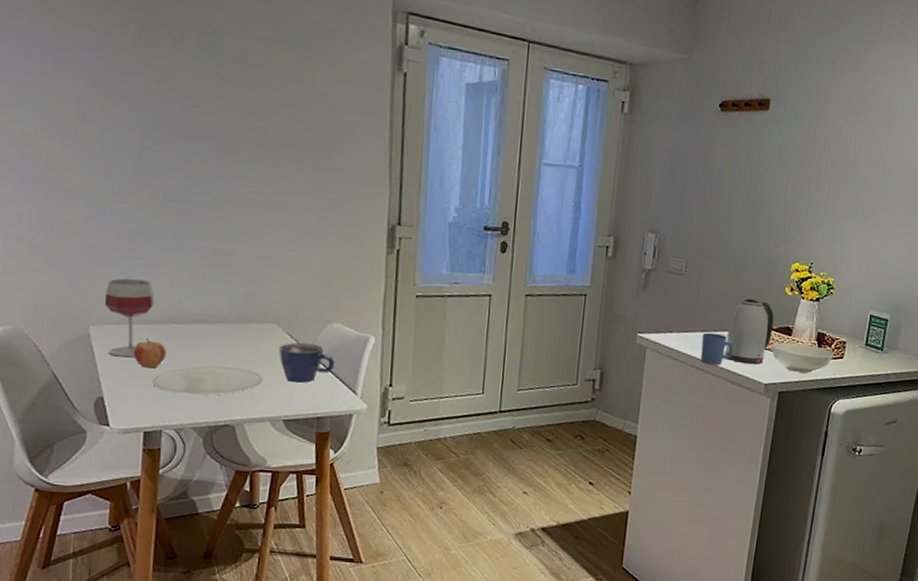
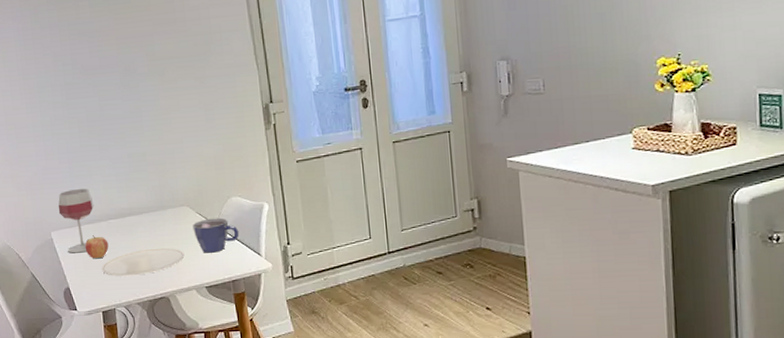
mug: present [700,332,734,366] -> none [573,143,610,177]
kettle: present [725,298,774,364] -> none [600,102,650,169]
bowl: present [770,342,834,373] -> none [650,137,725,168]

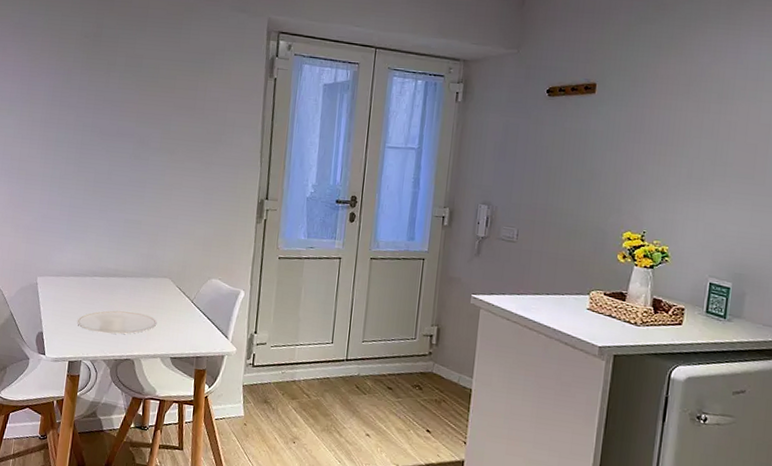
wineglass: present [58,188,94,253] -> none [48,241,84,302]
fruit: present [84,235,109,259] -> none [65,288,89,311]
cup: present [192,217,240,253] -> none [170,294,213,327]

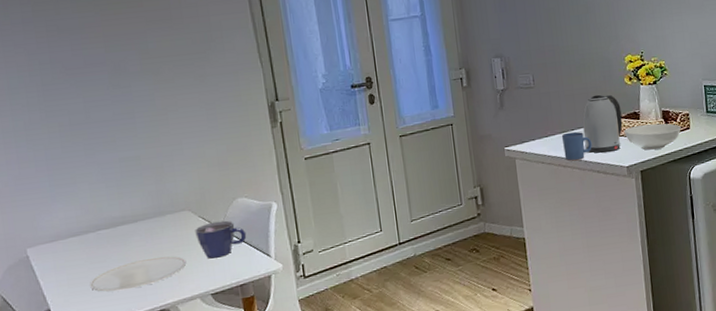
cup: none [170,294,213,327] -> present [195,220,247,259]
mug: none [533,295,566,327] -> present [561,131,592,162]
kettle: none [557,264,607,327] -> present [582,94,623,153]
bowl: none [604,306,672,338] -> present [623,123,681,150]

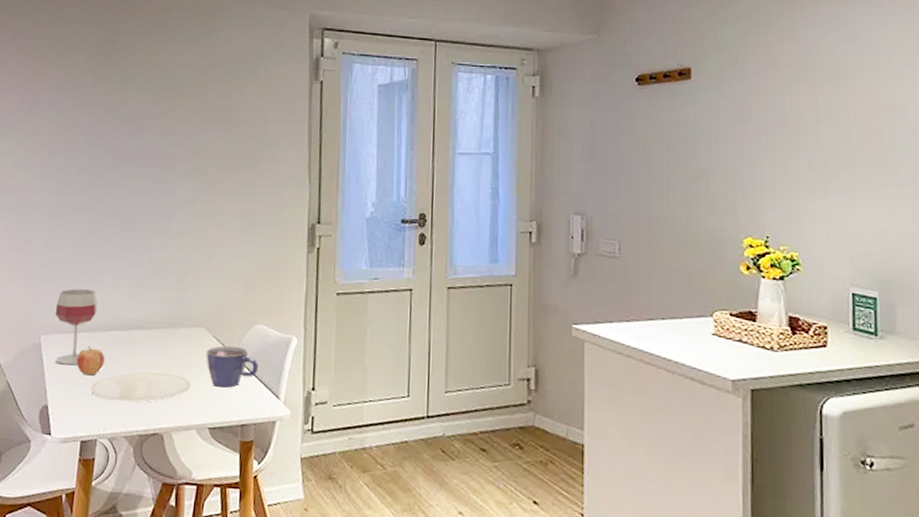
wineglass: none [35,198,80,271] -> present [55,288,98,366]
fruit: none [68,249,98,275] -> present [76,346,105,376]
mug: present [561,131,592,162] -> none [647,321,687,360]
kettle: present [582,94,623,153] -> none [677,280,732,356]
bowl: present [623,123,681,150] -> none [732,329,814,366]

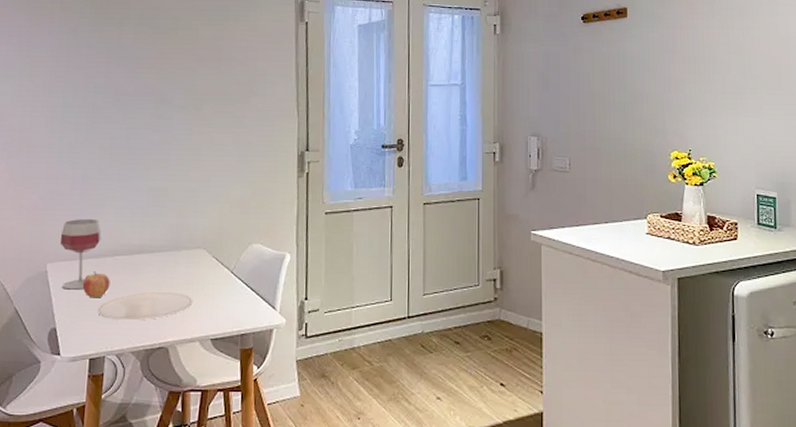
cup: present [206,345,259,388] -> none [206,264,256,302]

